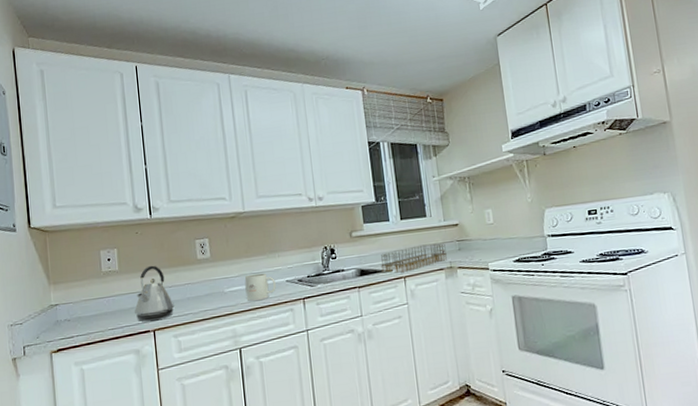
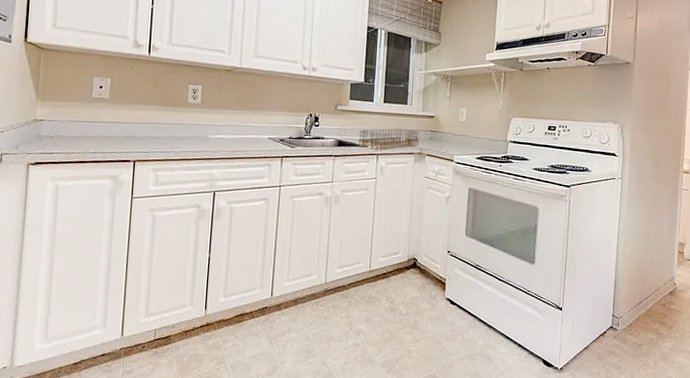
kettle: present [135,265,175,322] -> none [118,100,158,153]
mug: present [244,273,276,302] -> none [228,126,259,152]

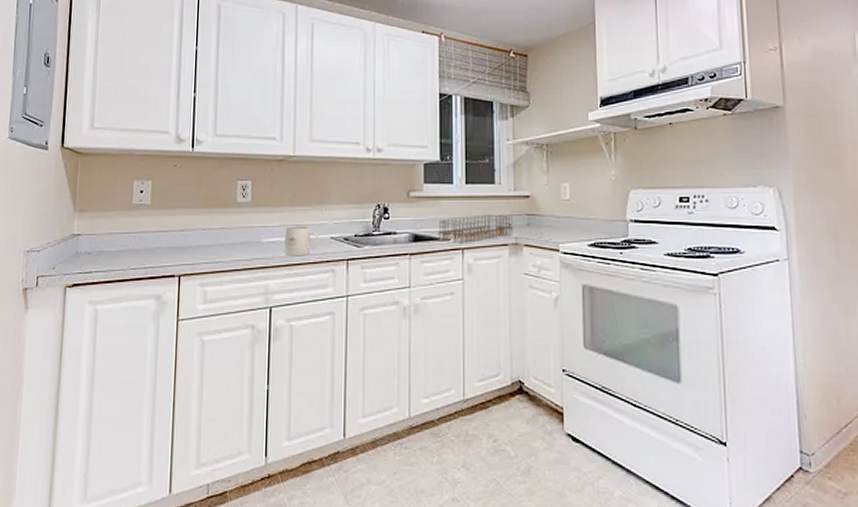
mug: none [228,126,259,152] -> present [284,226,319,257]

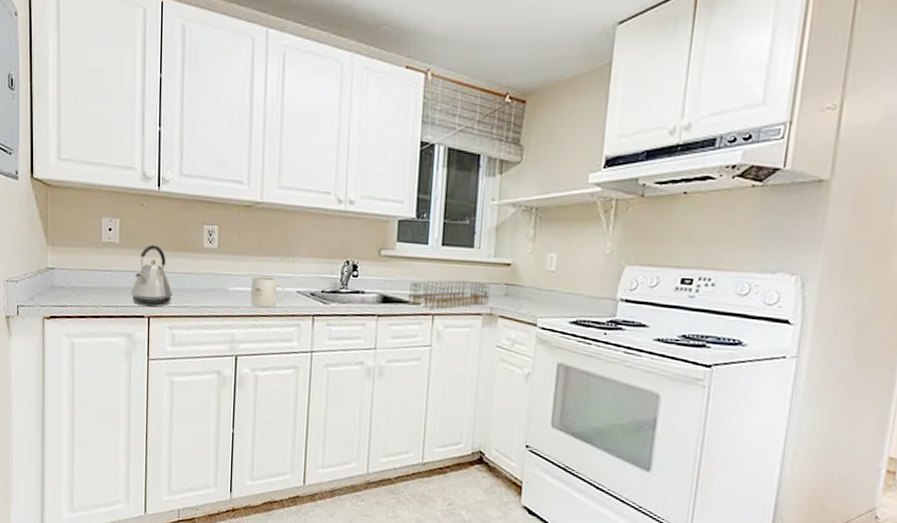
kettle: none [161,203,205,265] -> present [131,244,173,307]

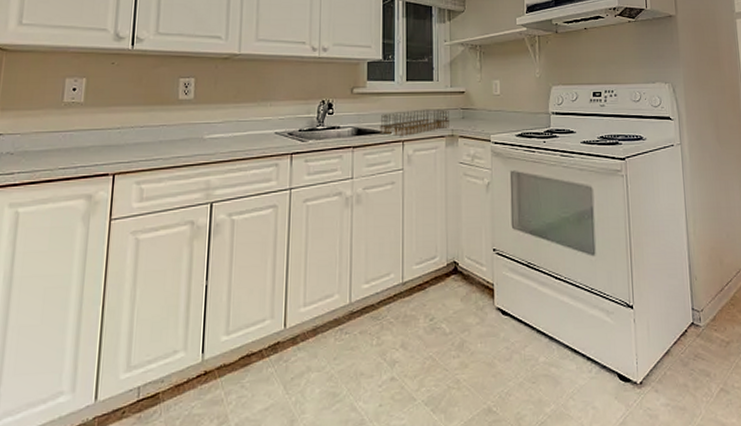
kettle: present [131,244,173,307] -> none [94,101,143,164]
mug: present [250,276,285,308] -> none [227,122,263,152]

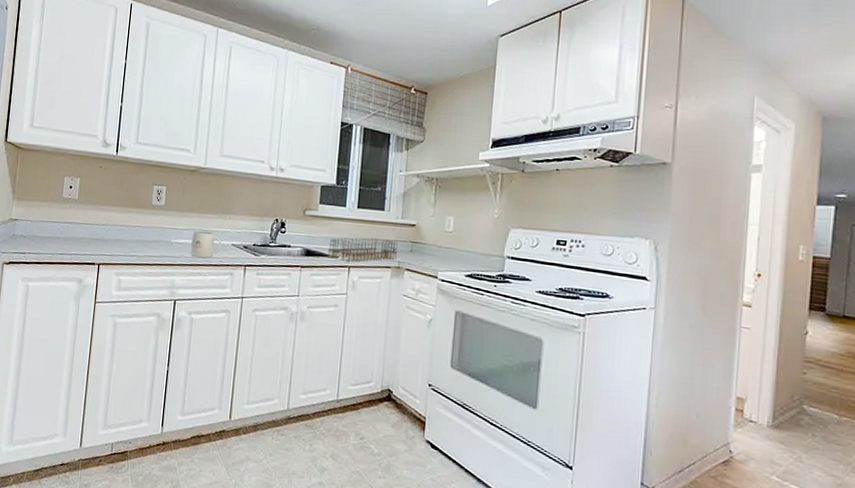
mug: none [227,122,263,152] -> present [190,230,222,258]

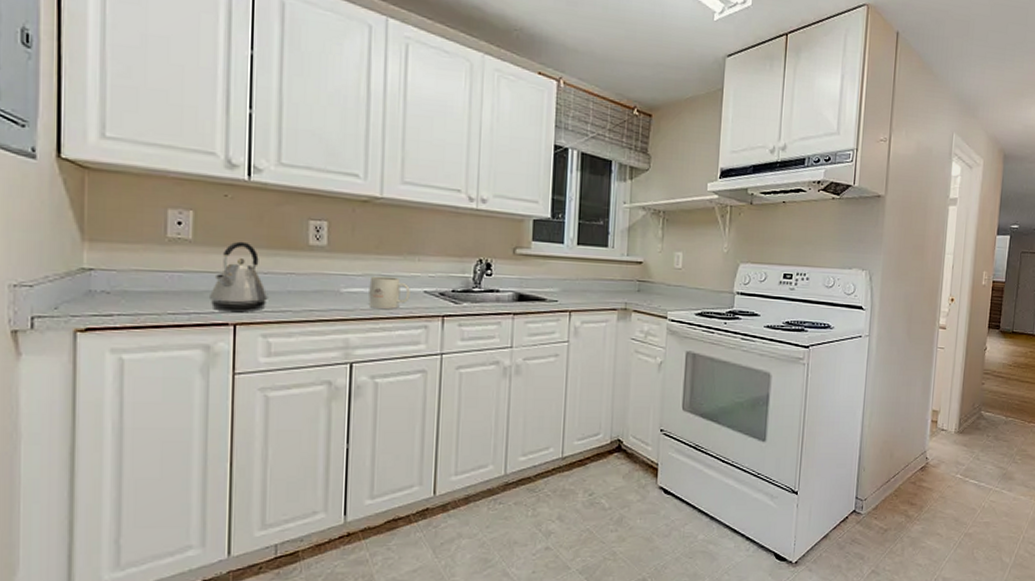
kettle: none [85,201,122,256] -> present [210,241,268,313]
dish rack: present [327,238,398,263] -> none [544,278,624,307]

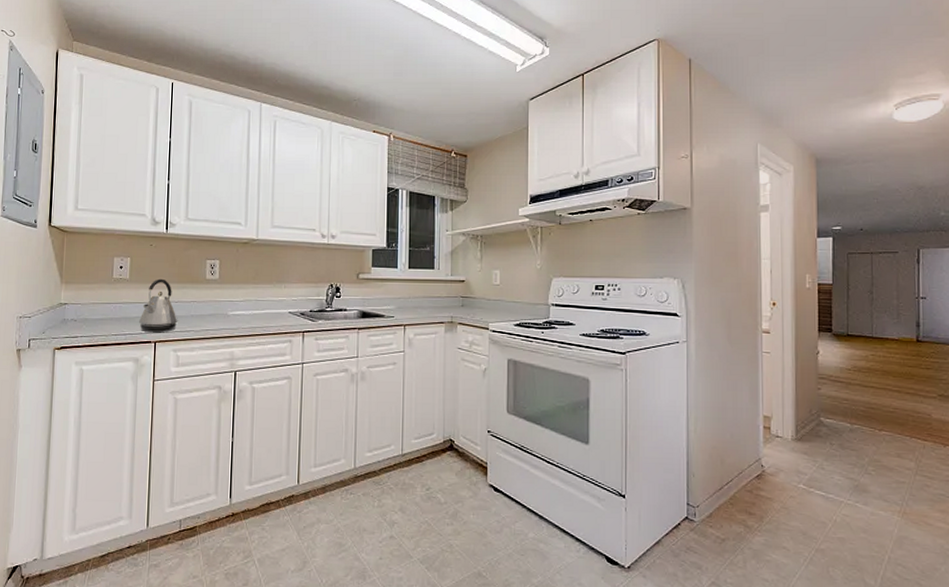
mug: present [368,276,410,310] -> none [248,301,278,328]

